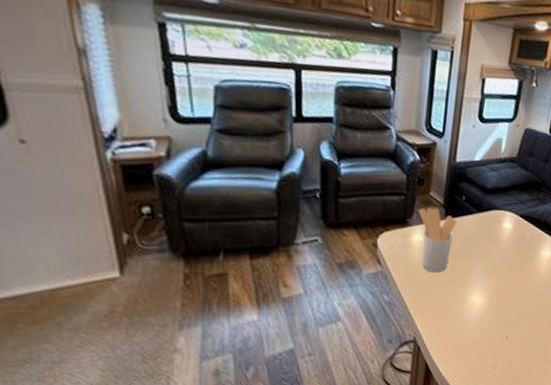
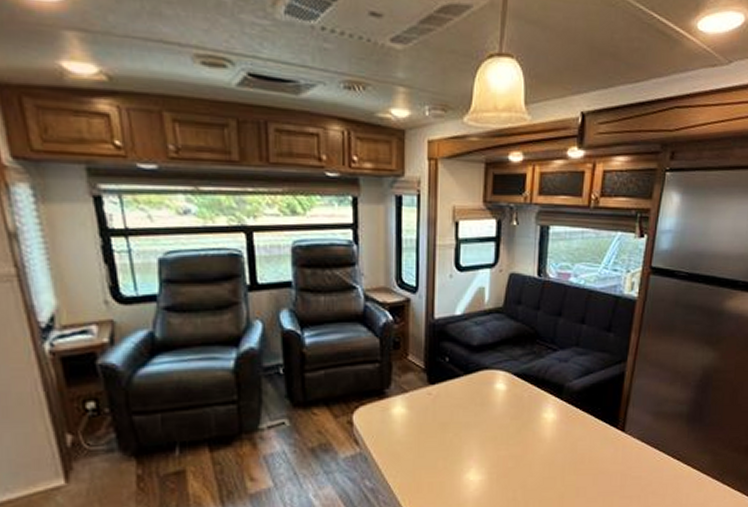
utensil holder: present [418,208,457,273] -> none [397,374,442,450]

